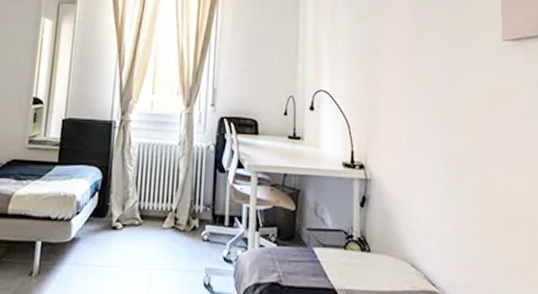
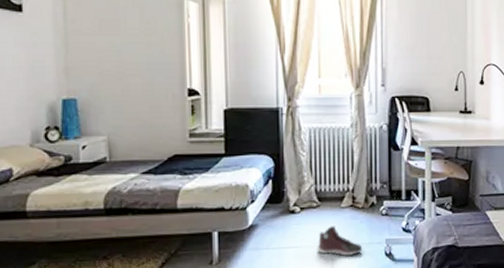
sneaker: none [134,247,181,282] -> present [317,226,363,256]

